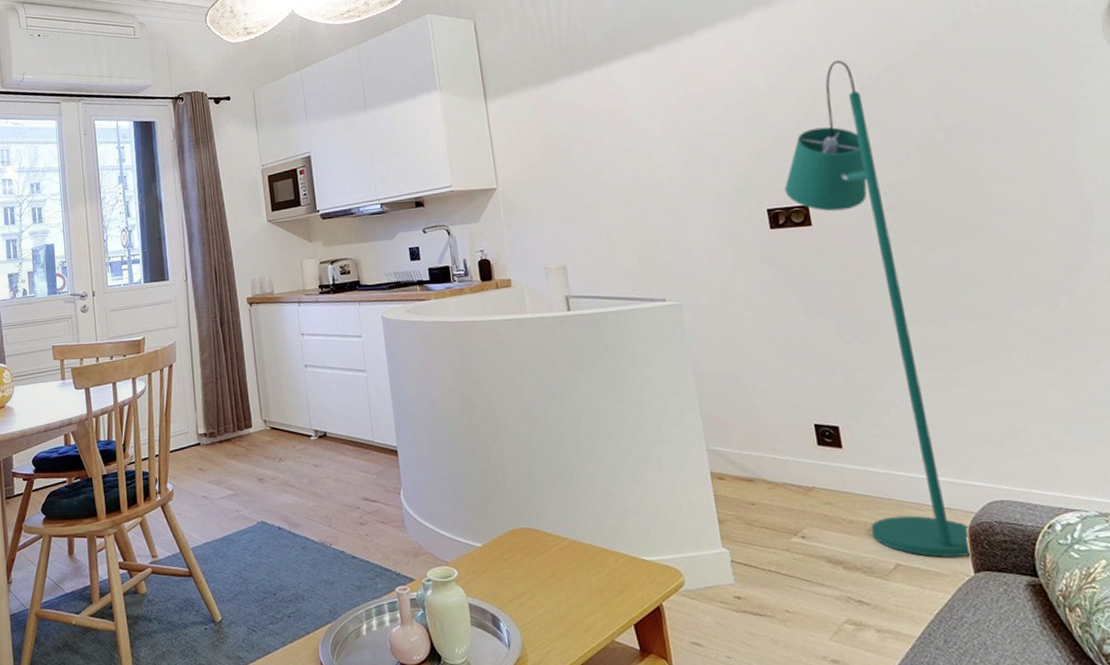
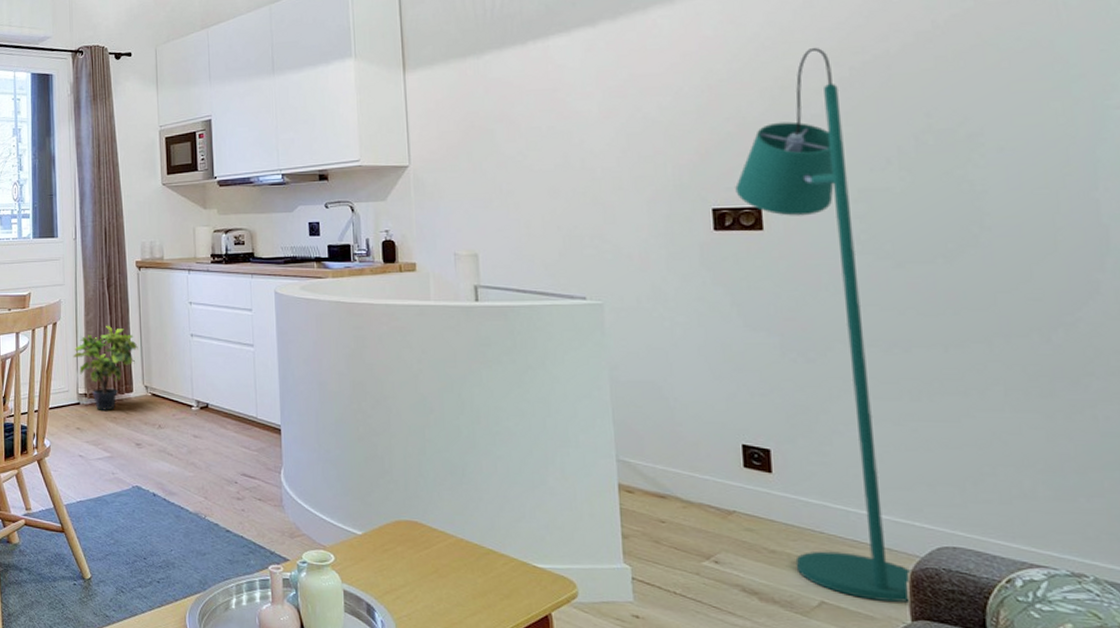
potted plant: none [191,363,255,449] -> present [73,325,138,411]

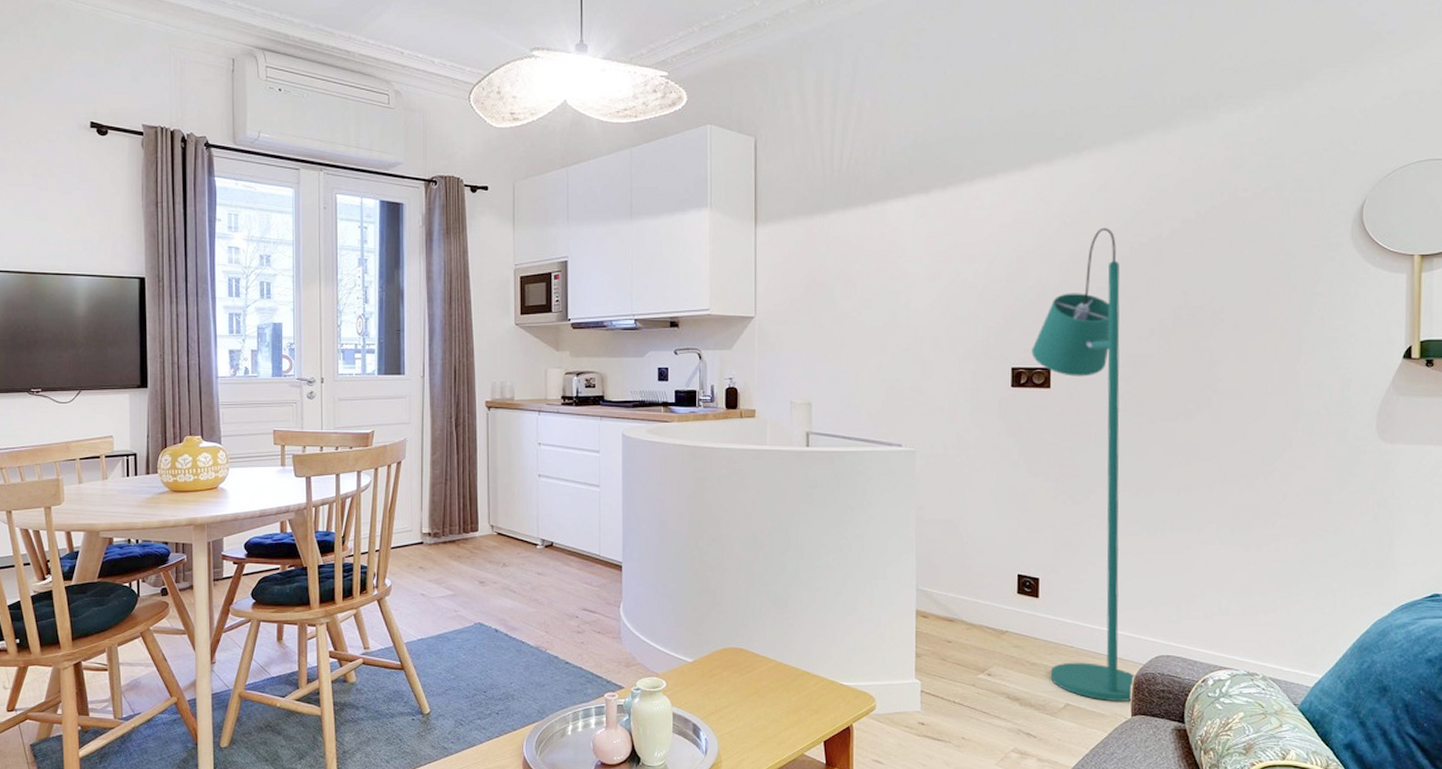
potted plant: present [73,325,138,411] -> none [417,464,485,550]

